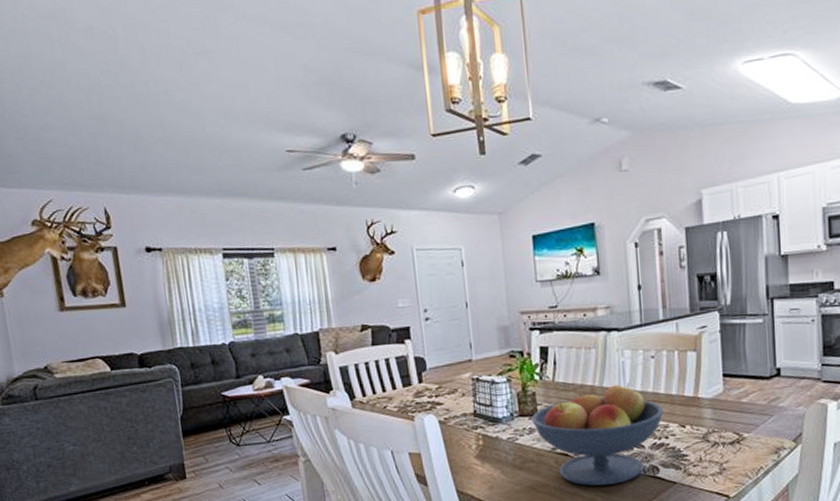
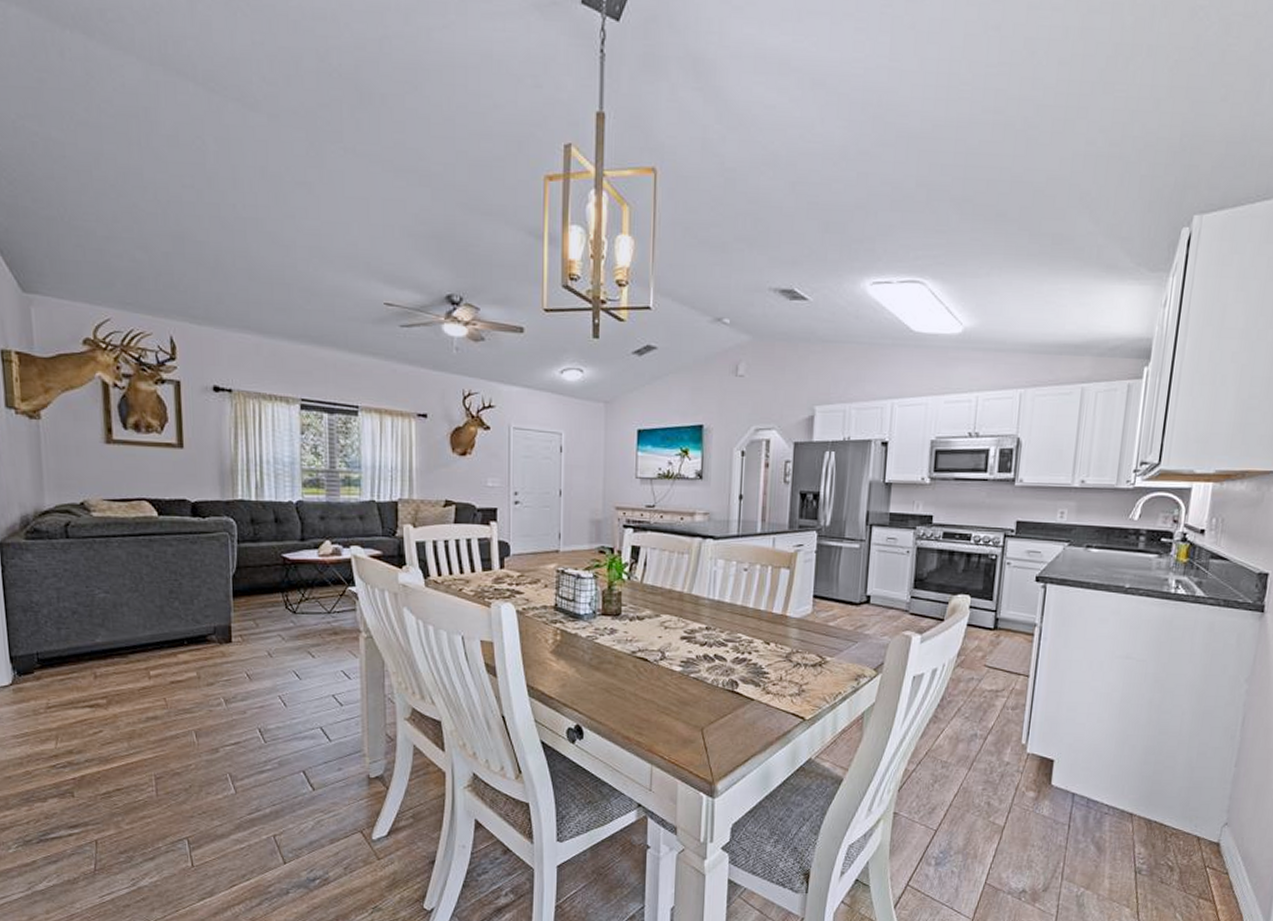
fruit bowl: present [531,383,664,486] -> none [614,593,750,695]

